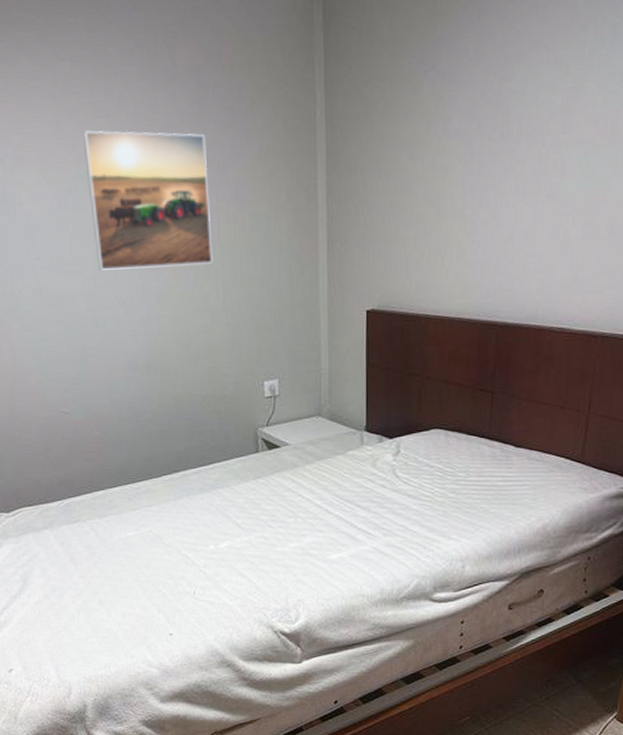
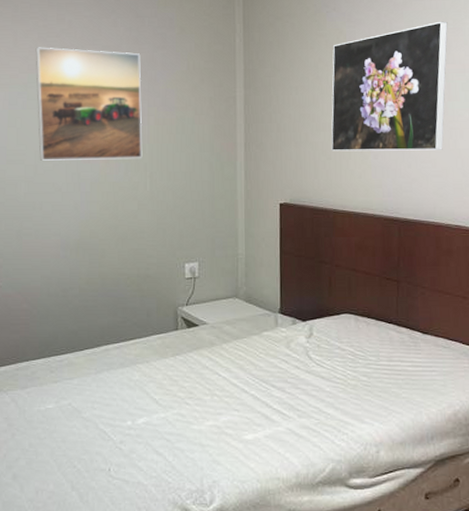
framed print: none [425,78,568,248] -> present [331,21,448,152]

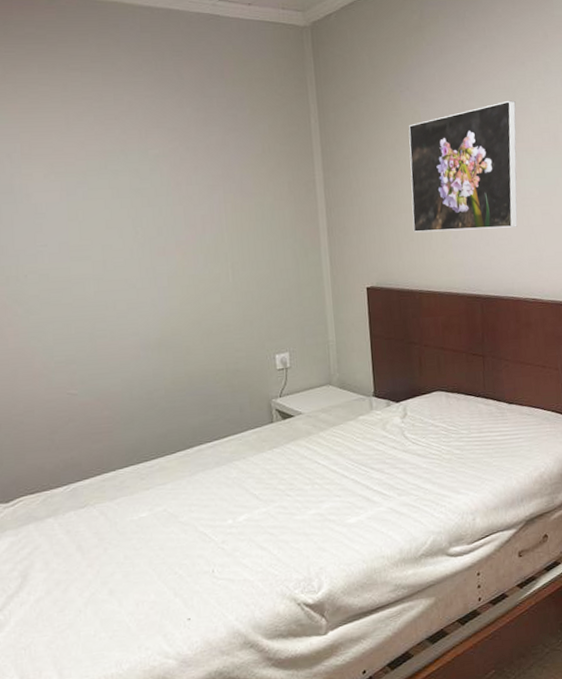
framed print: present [35,47,143,161] -> none [92,130,222,256]

